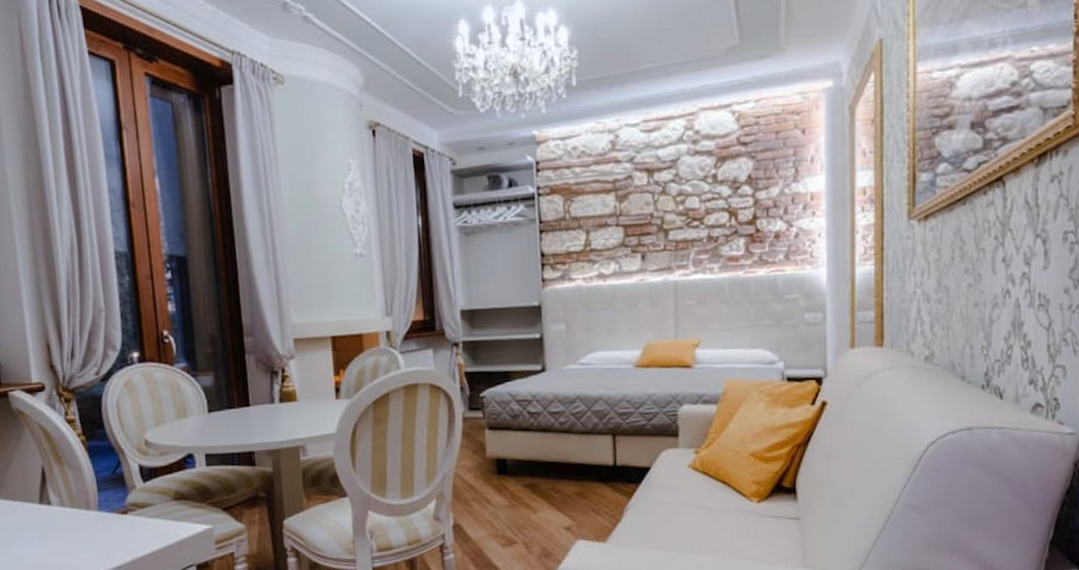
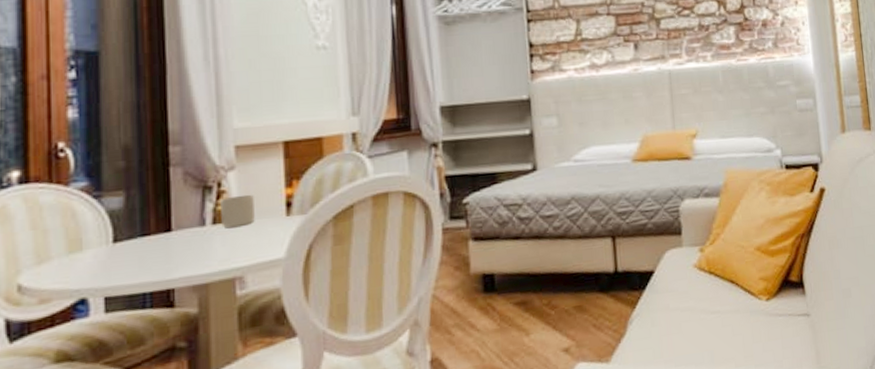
mug: none [285,379,312,407] -> present [220,194,255,229]

